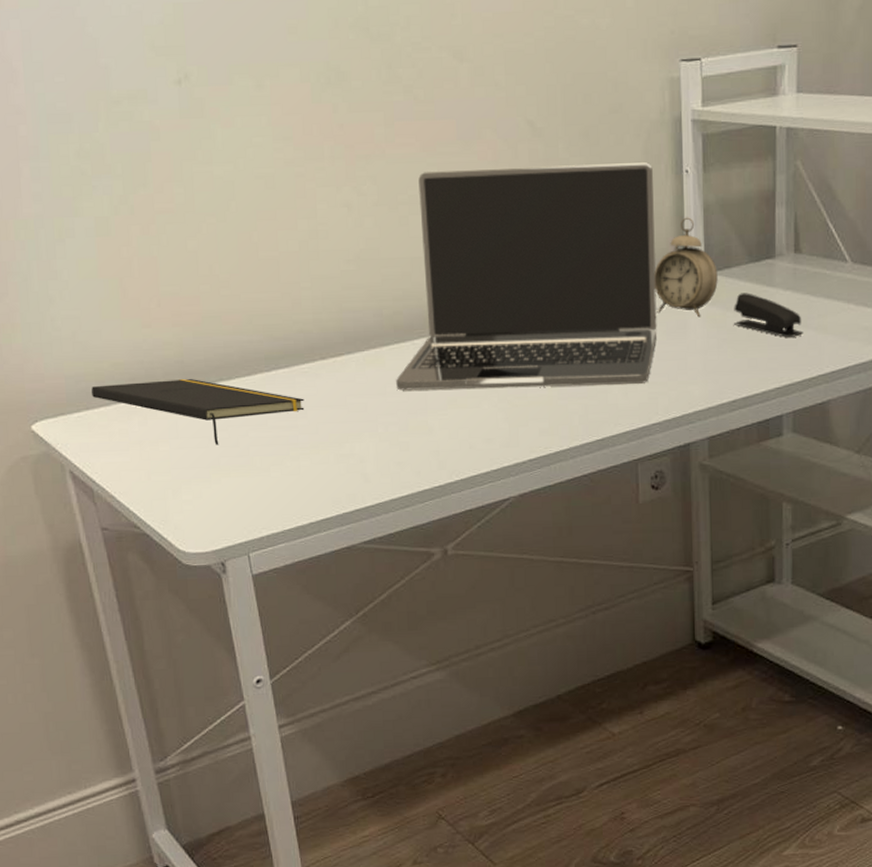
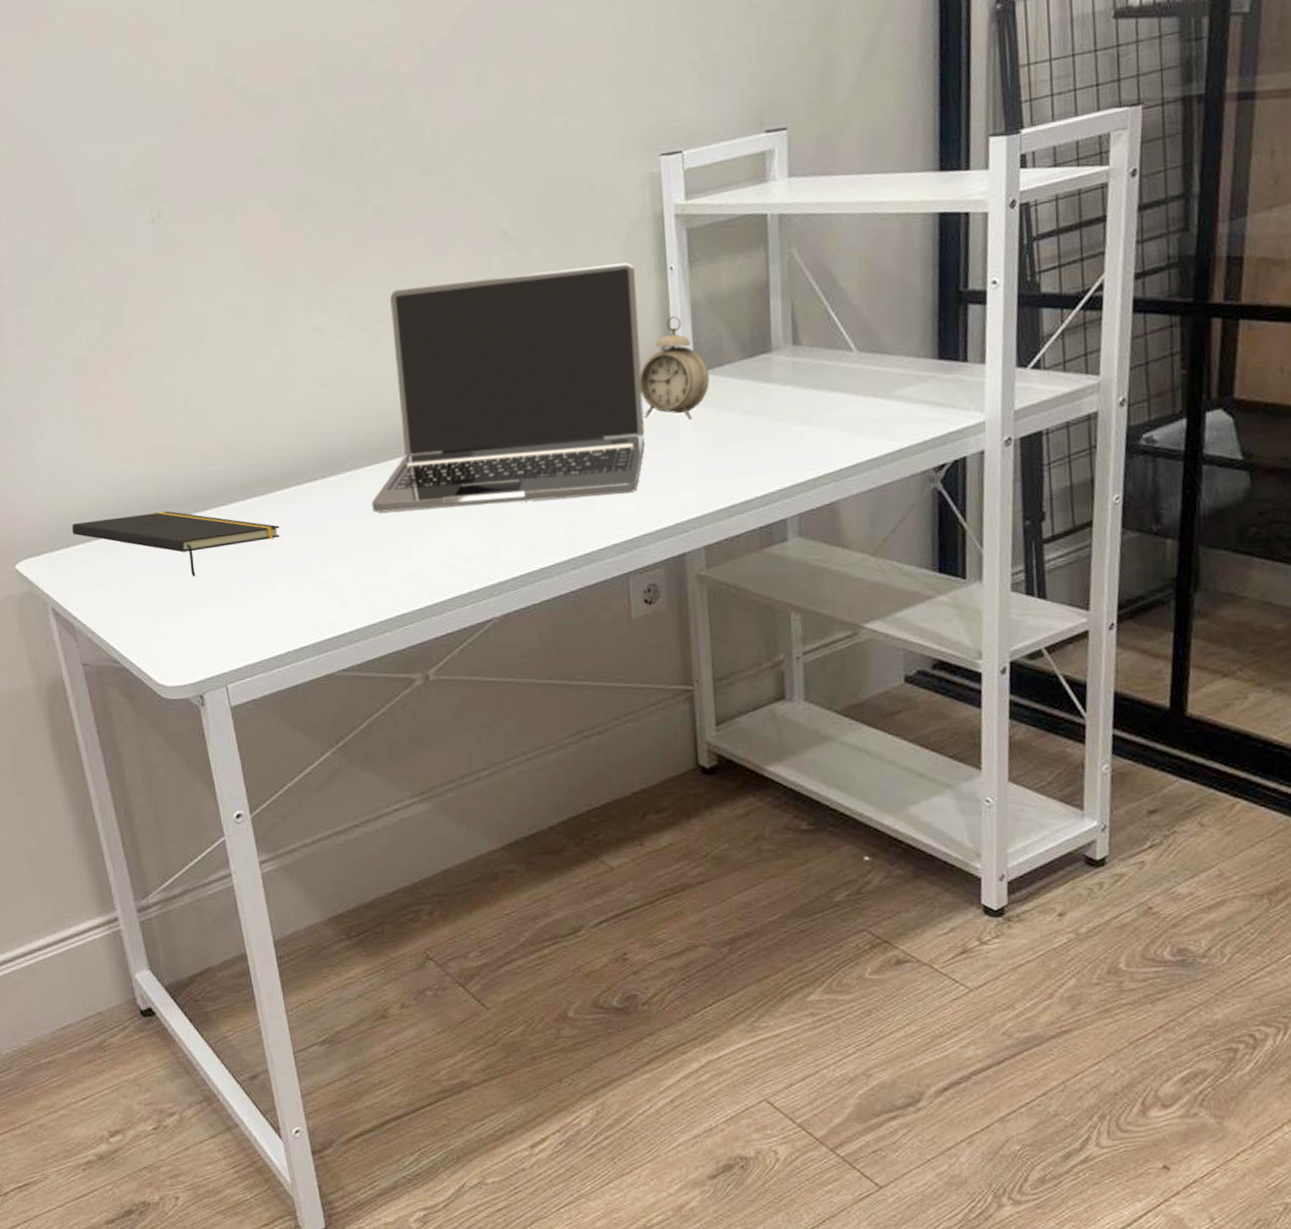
stapler: present [733,292,804,338] -> none [728,390,807,436]

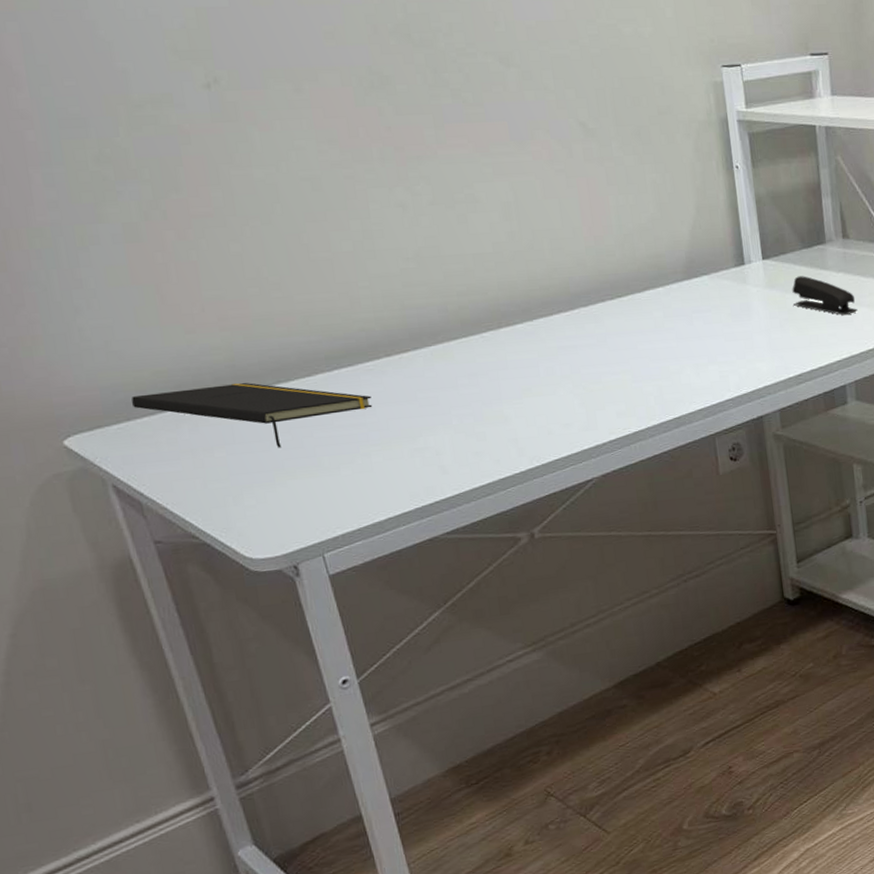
laptop: present [372,262,645,513] -> none [467,159,723,383]
alarm clock: present [640,316,710,420] -> none [715,209,776,300]
stapler: none [728,390,807,436] -> present [792,276,858,315]

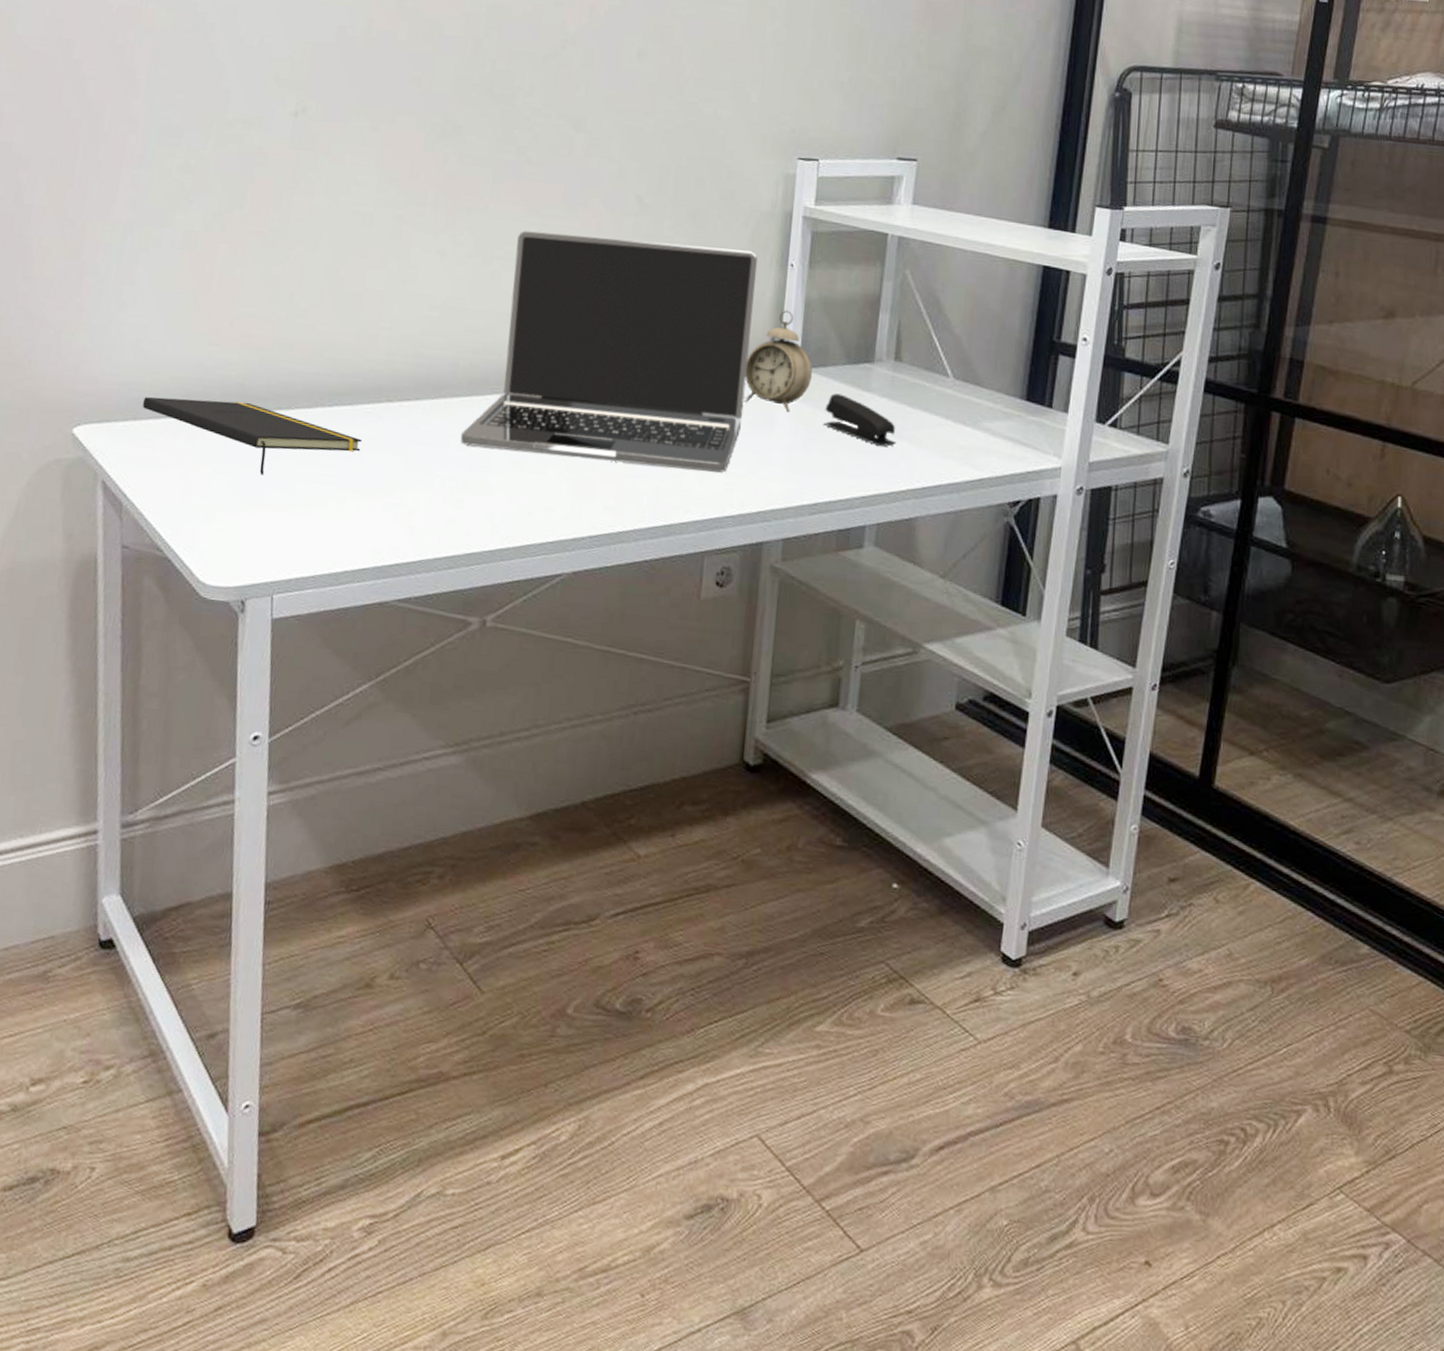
laptop: none [467,159,723,383] -> present [460,231,757,473]
alarm clock: none [715,209,776,300] -> present [744,310,813,413]

